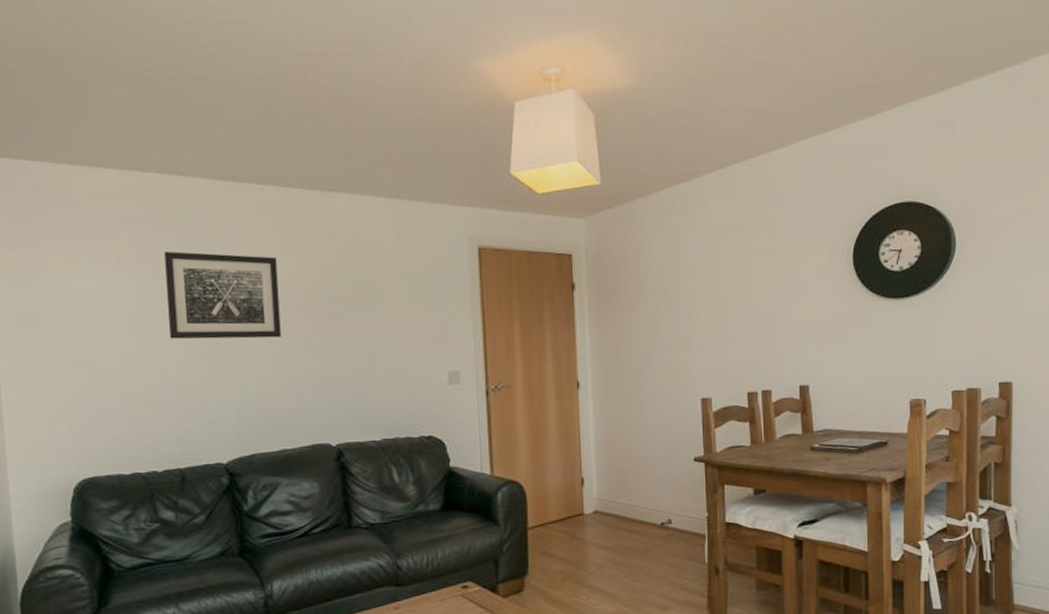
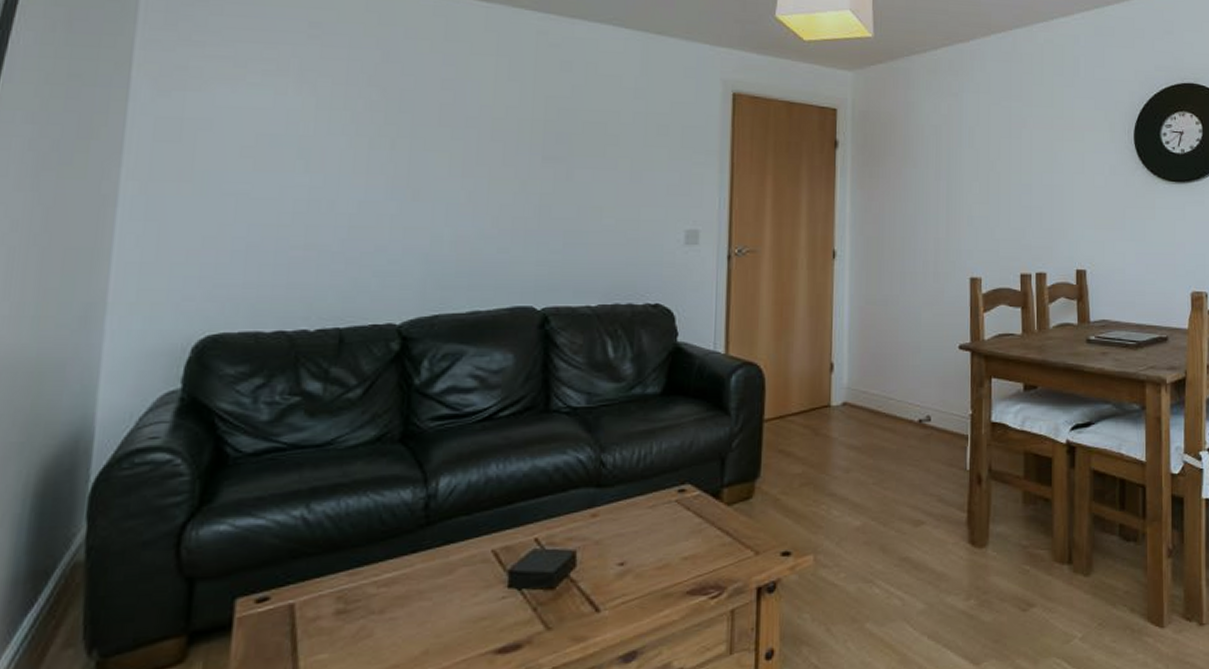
wall art: present [164,251,281,339] -> none [351,66,496,177]

